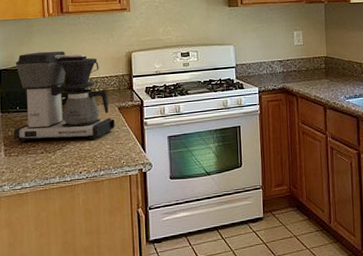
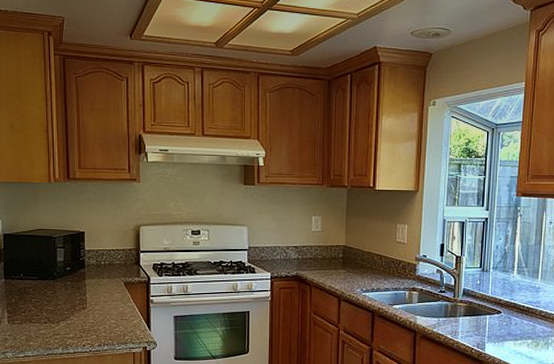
coffee maker: present [13,51,115,142] -> none [17,218,120,314]

